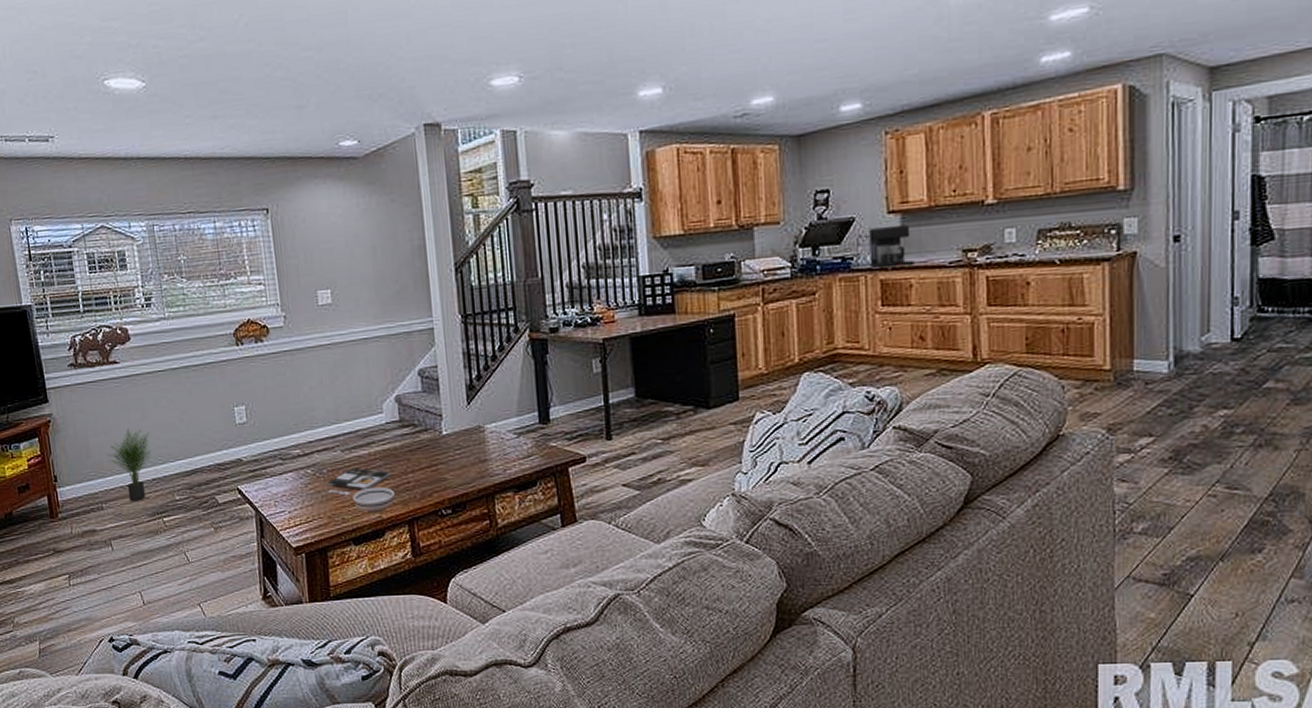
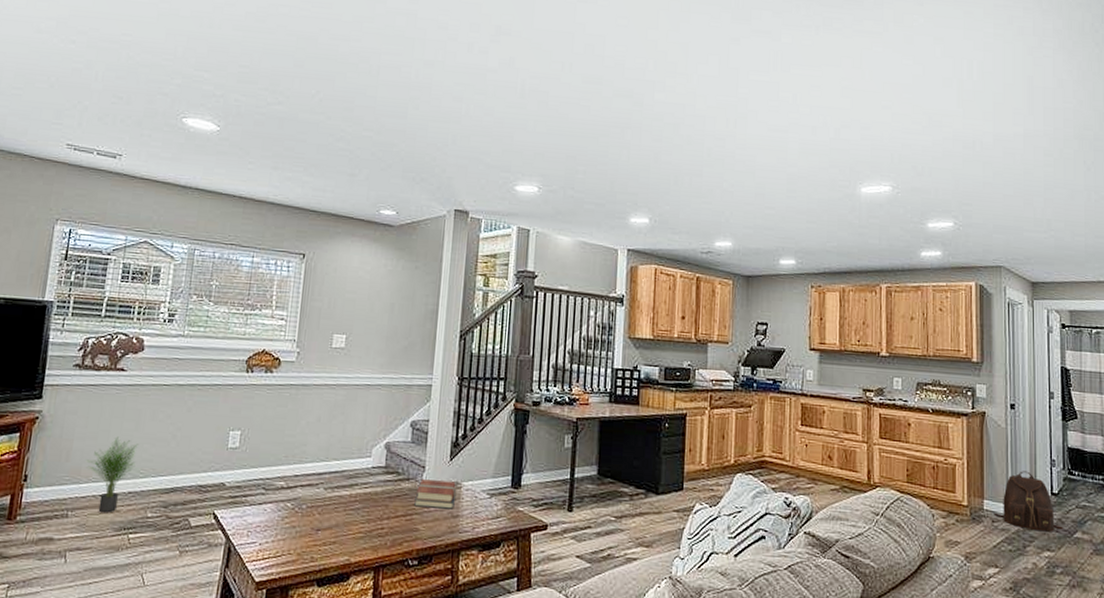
magazine: present [327,467,391,496] -> none [302,507,367,534]
bowl: present [353,486,395,513] -> none [325,528,367,556]
books: none [437,426,480,457] -> present [414,479,456,509]
coffee maker: present [869,225,915,269] -> none [794,360,828,396]
backpack: none [1147,316,1247,387] -> present [993,471,1063,532]

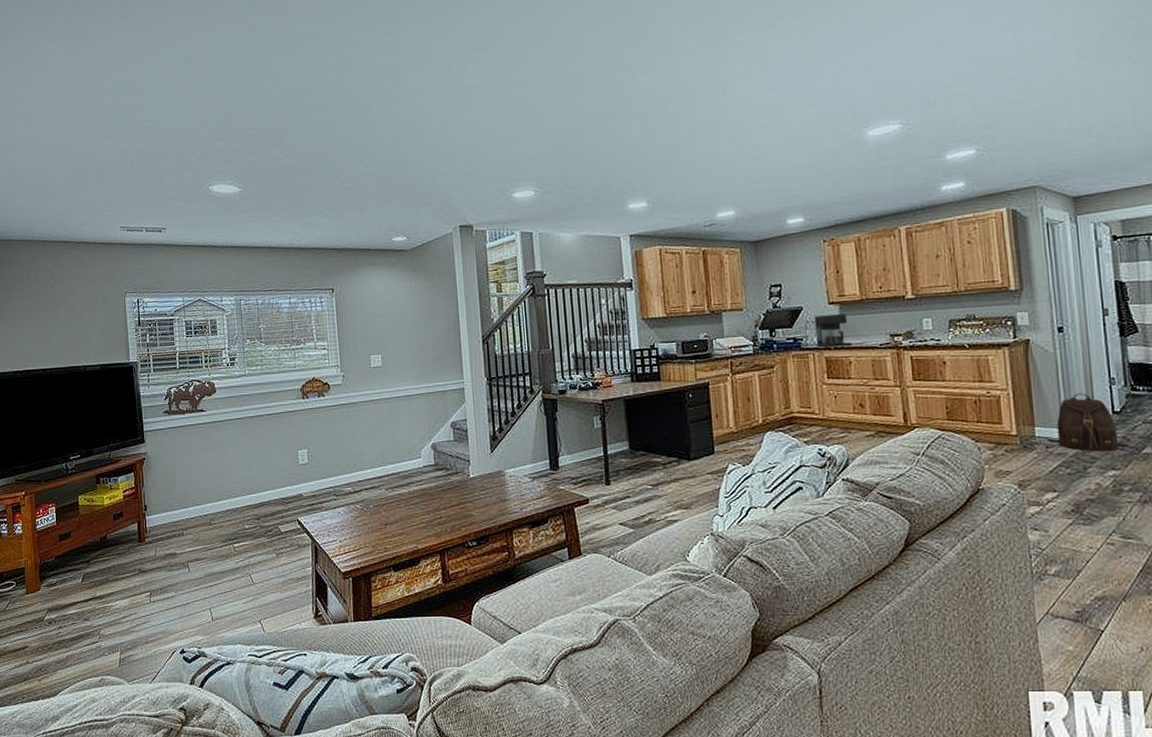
potted plant: present [86,436,138,513] -> none [189,466,227,529]
books: present [414,479,456,509] -> none [465,470,501,496]
coffee maker: none [794,360,828,396] -> present [814,314,852,348]

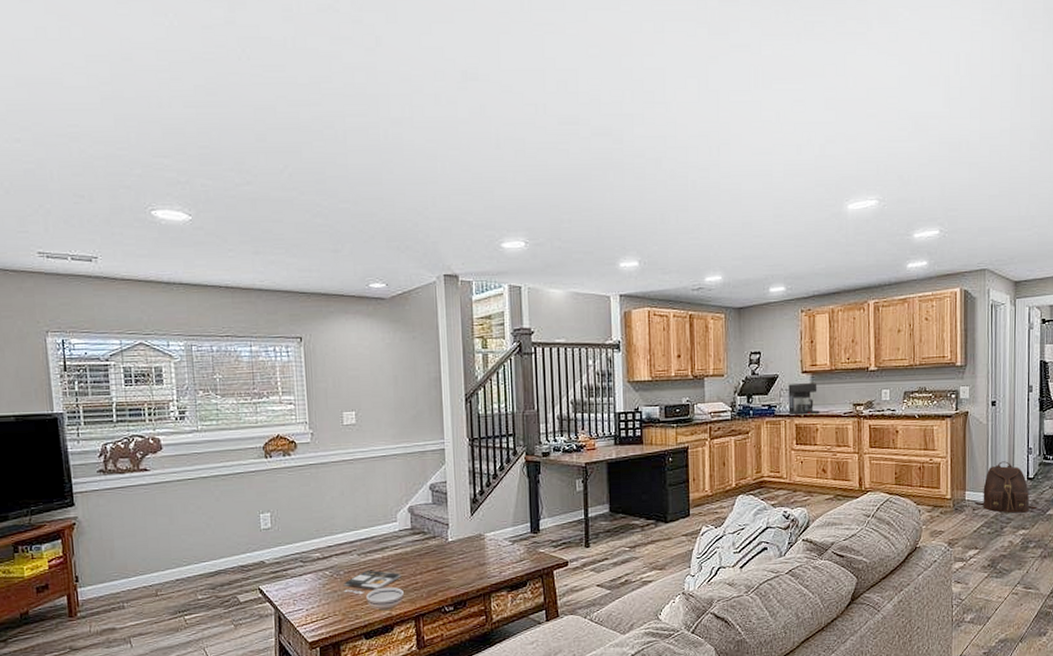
magazine: none [373,504,426,528] -> present [343,570,401,595]
bowl: none [394,521,429,544] -> present [366,587,404,611]

